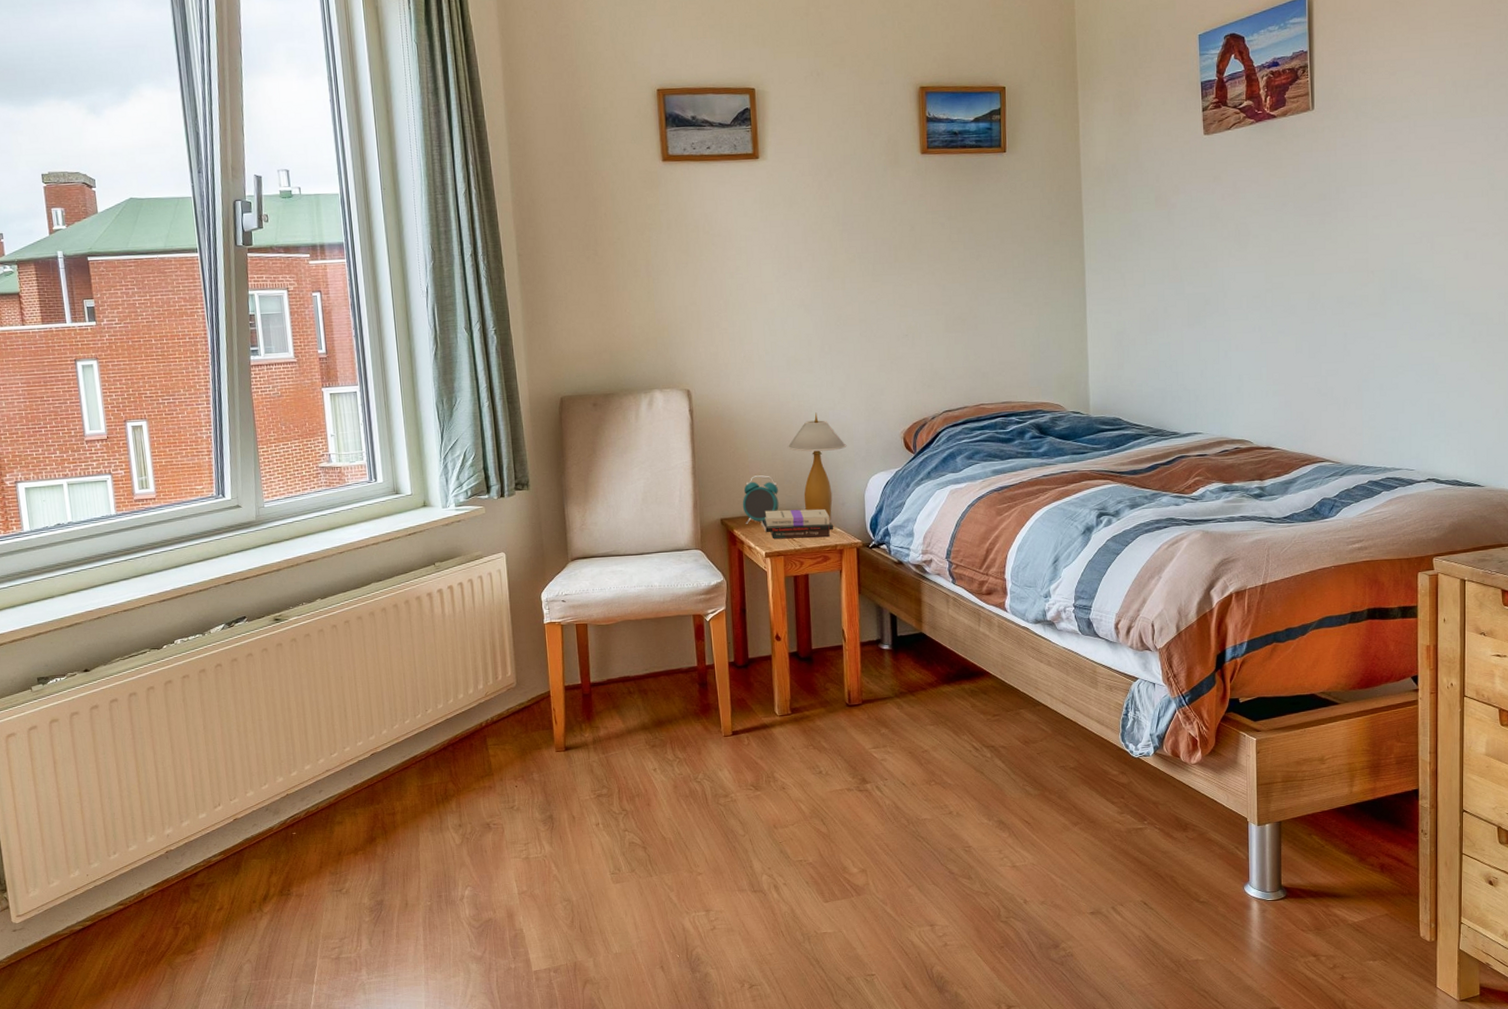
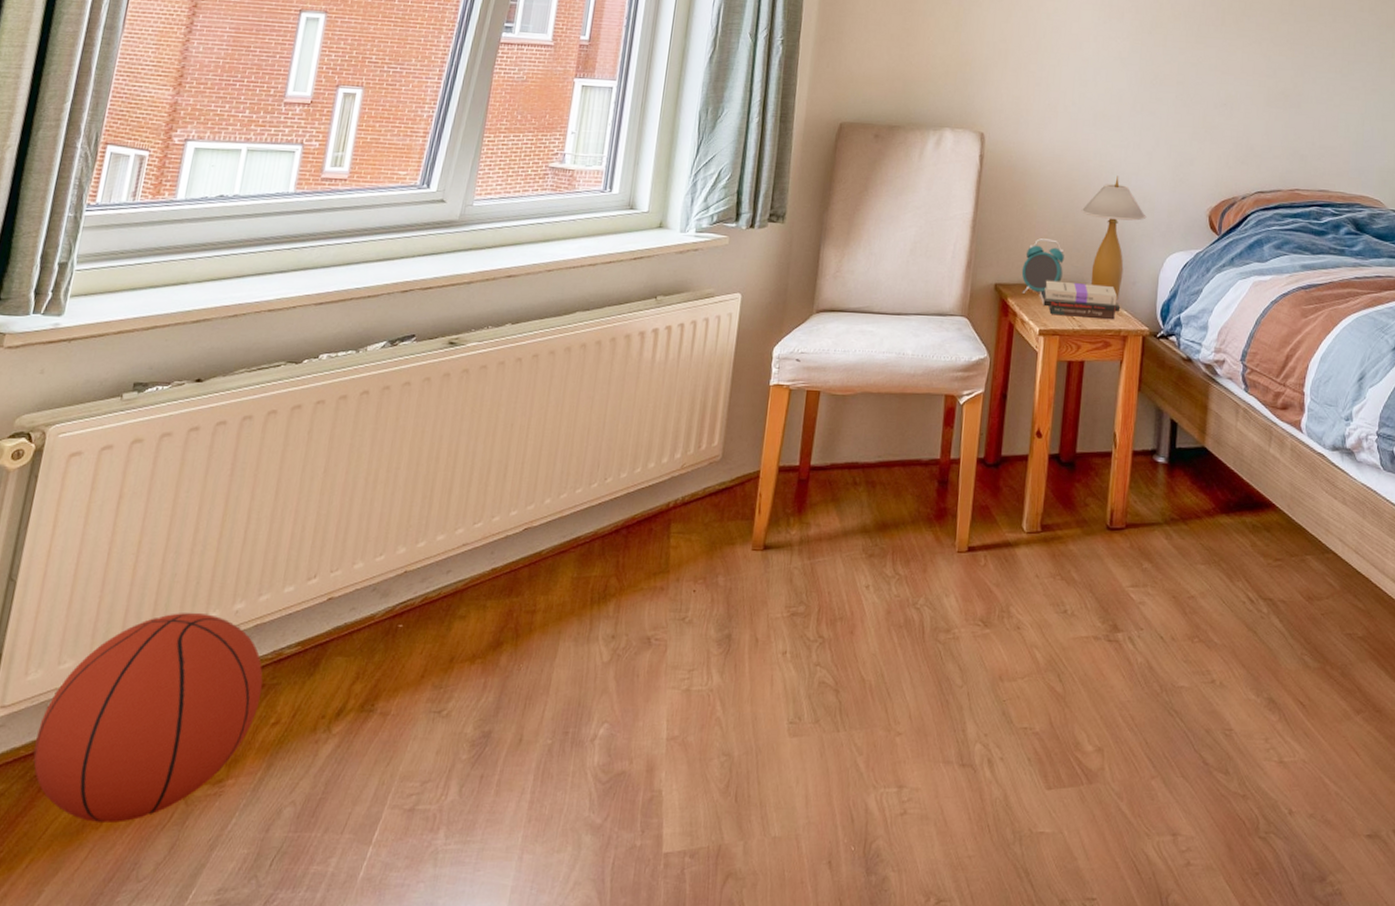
basketball: none [49,839,204,986] -> present [33,613,263,823]

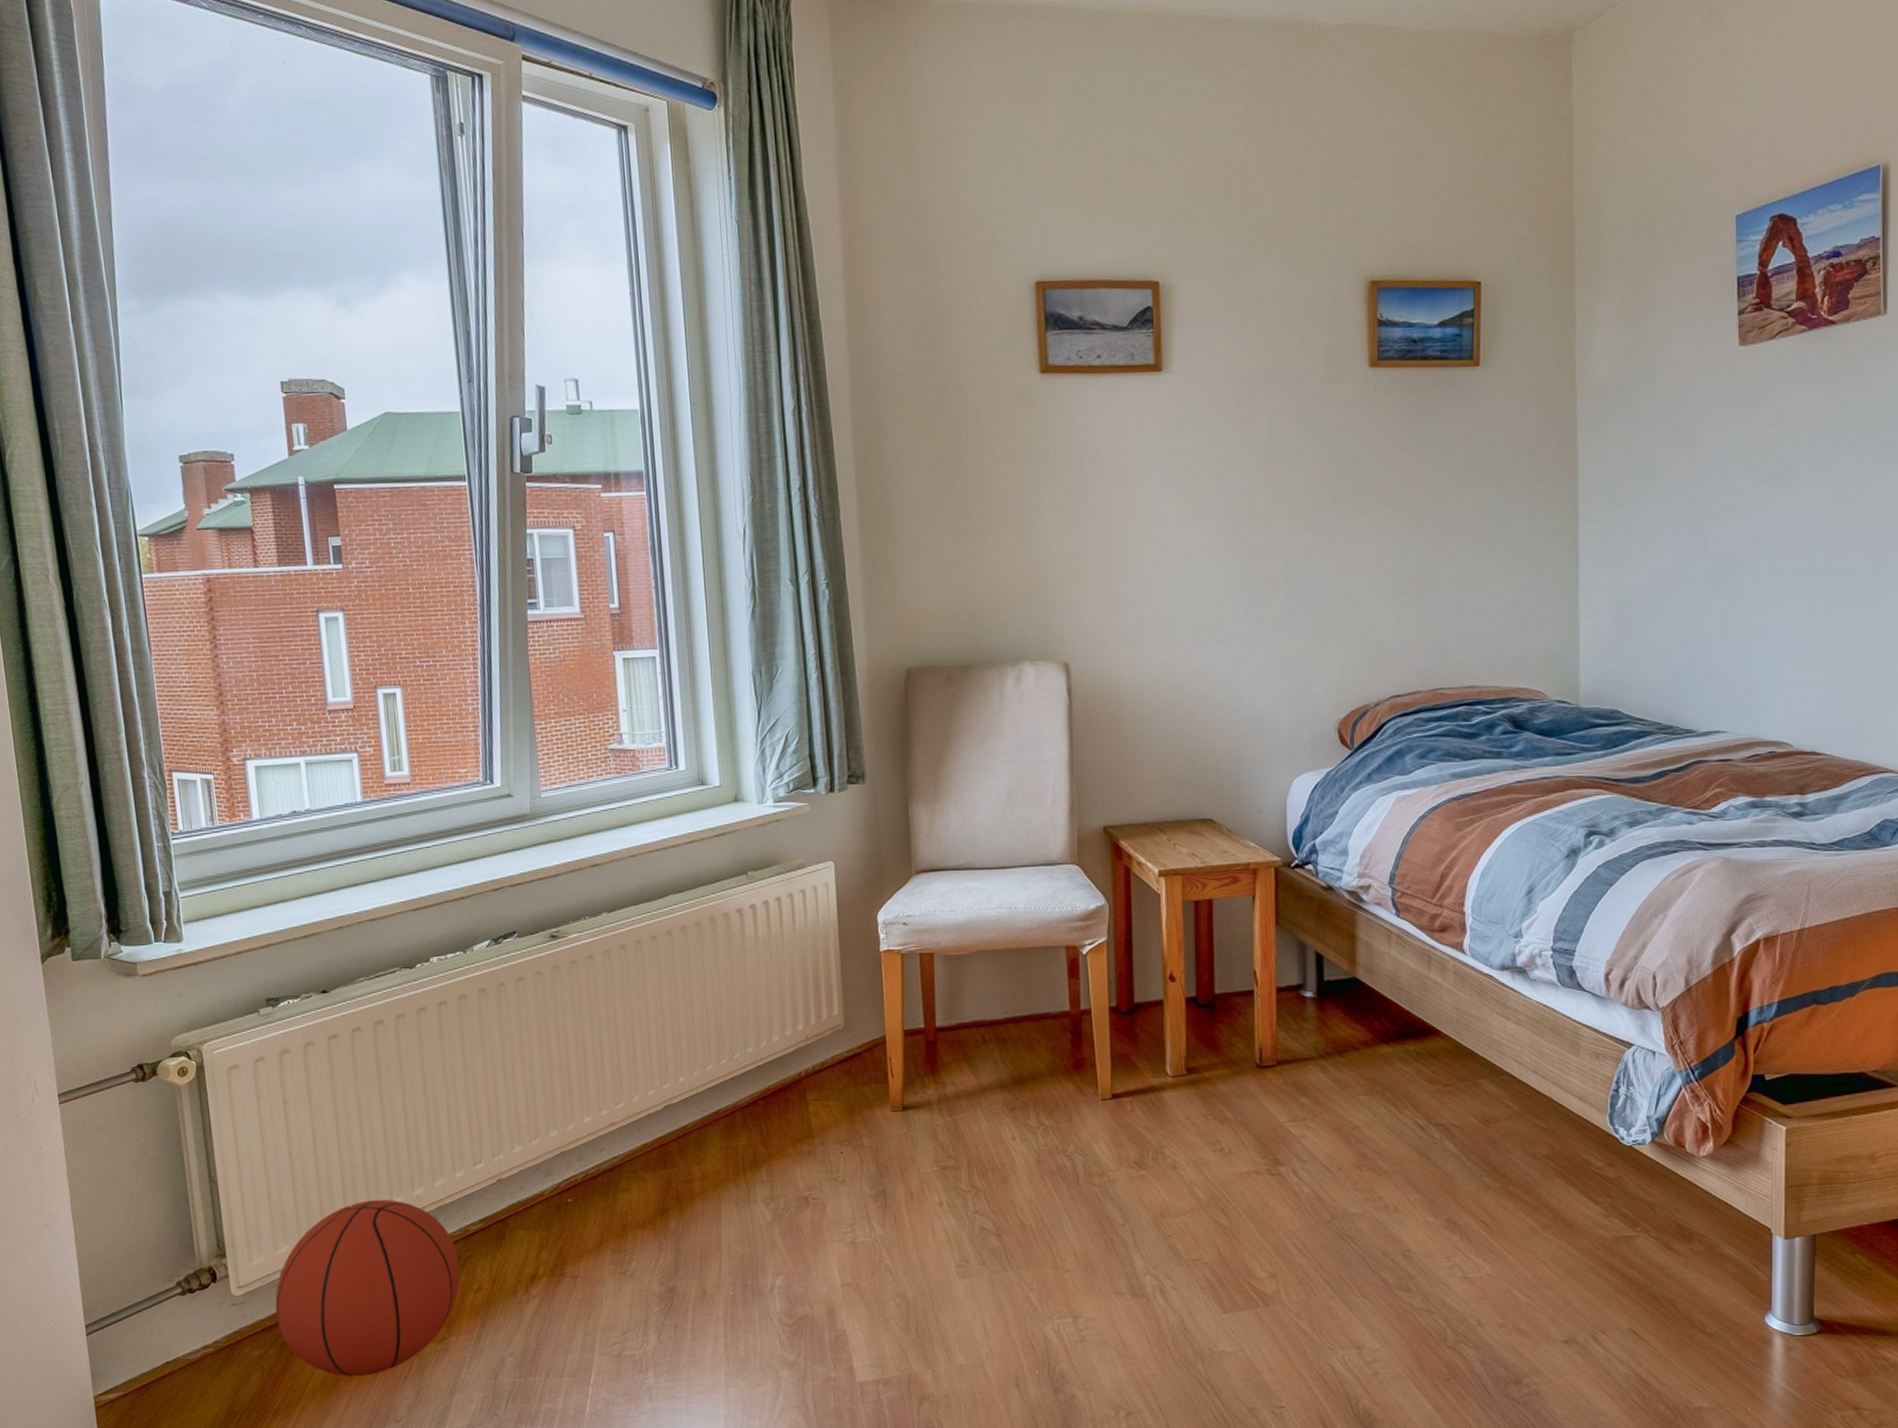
alarm clock: present [1021,238,1065,295] -> none [1131,772,1177,835]
books: present [1039,280,1121,320] -> none [1153,816,1247,854]
table lamp: present [1081,175,1147,300] -> none [1189,694,1266,832]

